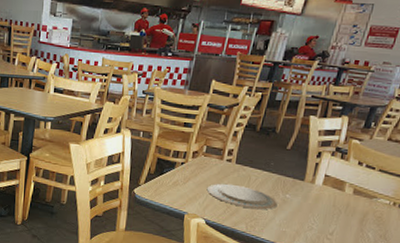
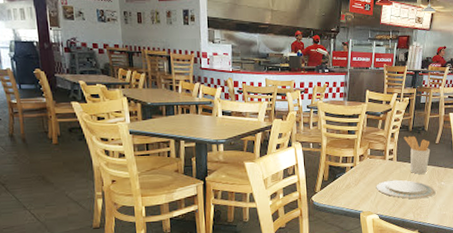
utensil holder: none [248,136,280,182] -> present [403,135,431,174]

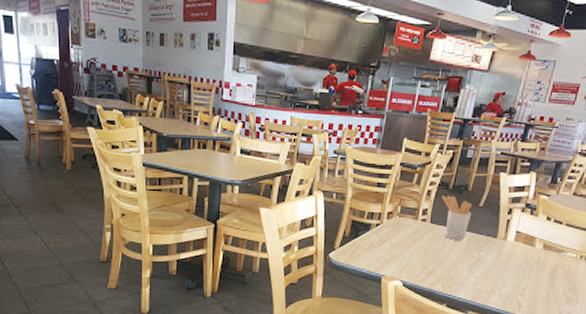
plate: present [376,179,436,199] -> none [402,244,473,269]

